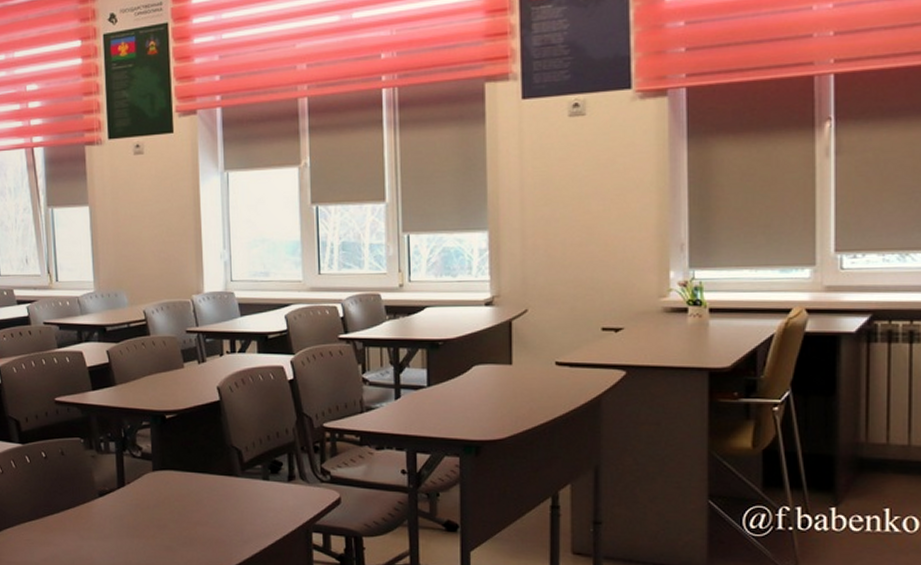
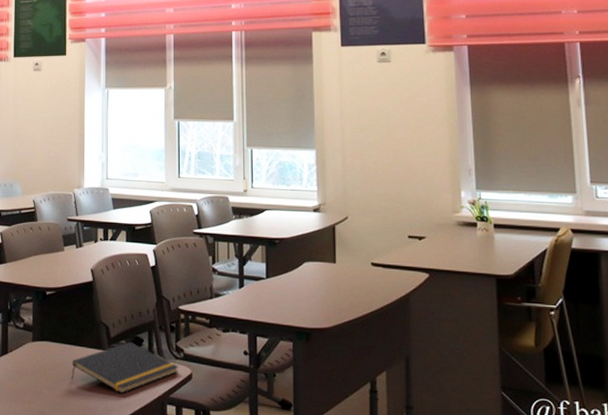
notepad: none [200,467,325,523] -> present [71,342,179,394]

